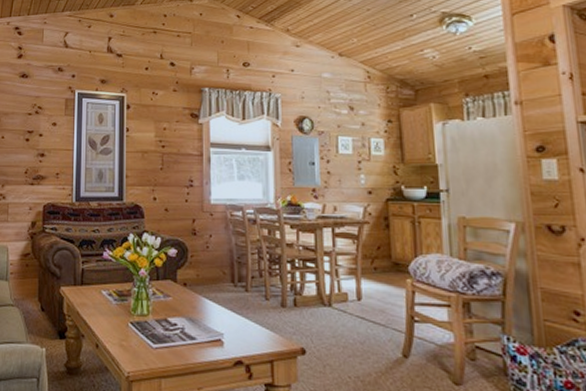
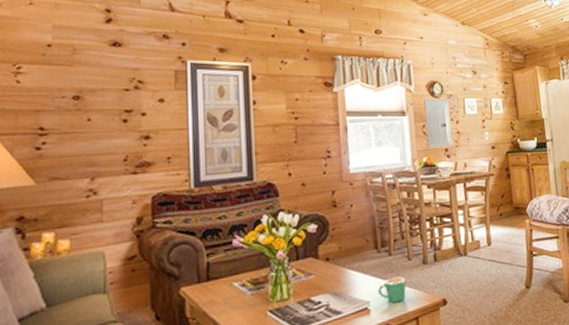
mug: none [232,314,263,341] -> present [378,276,407,303]

